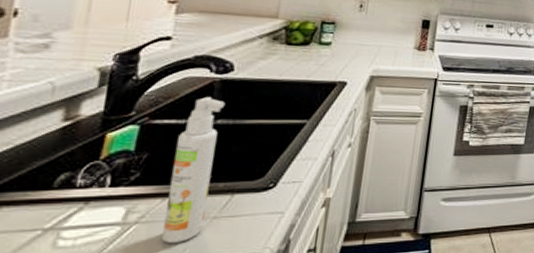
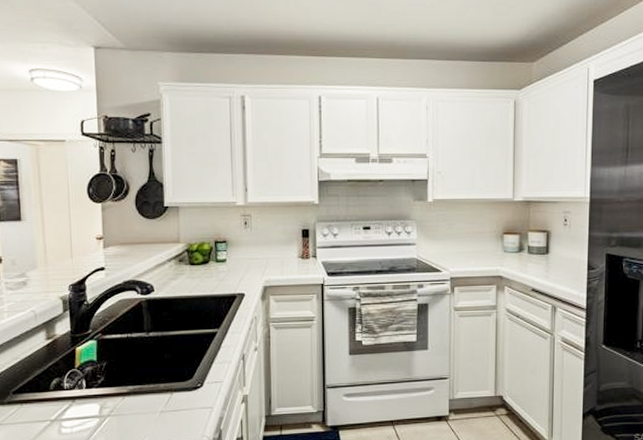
spray bottle: present [162,96,226,243] -> none [125,314,155,431]

